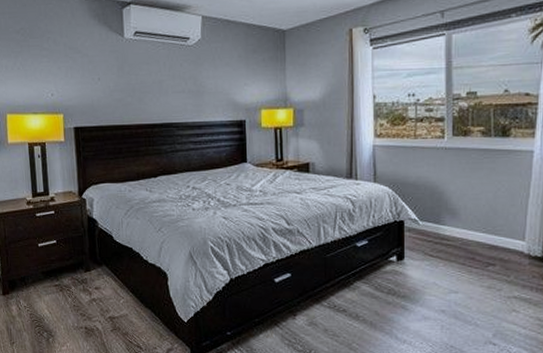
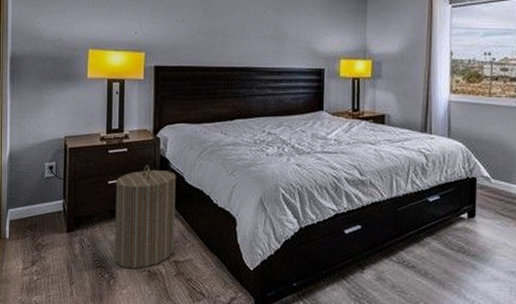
laundry hamper: none [45,226,109,327] -> present [114,165,177,269]

